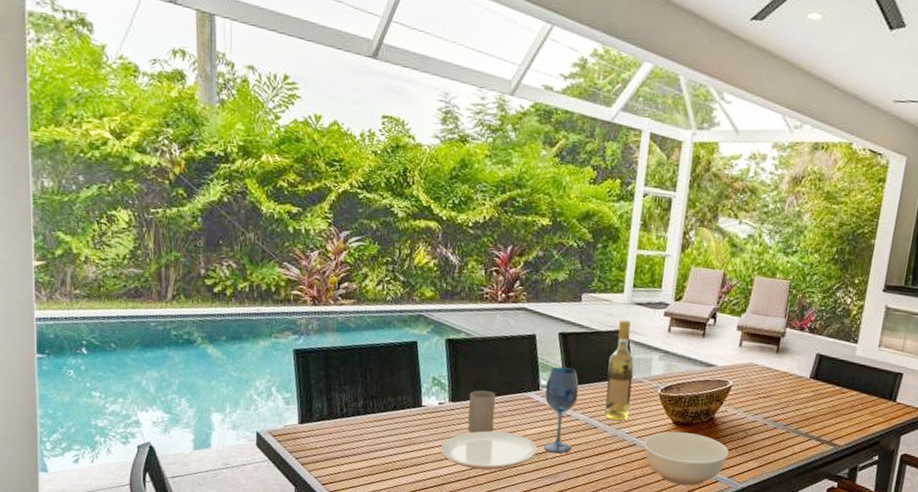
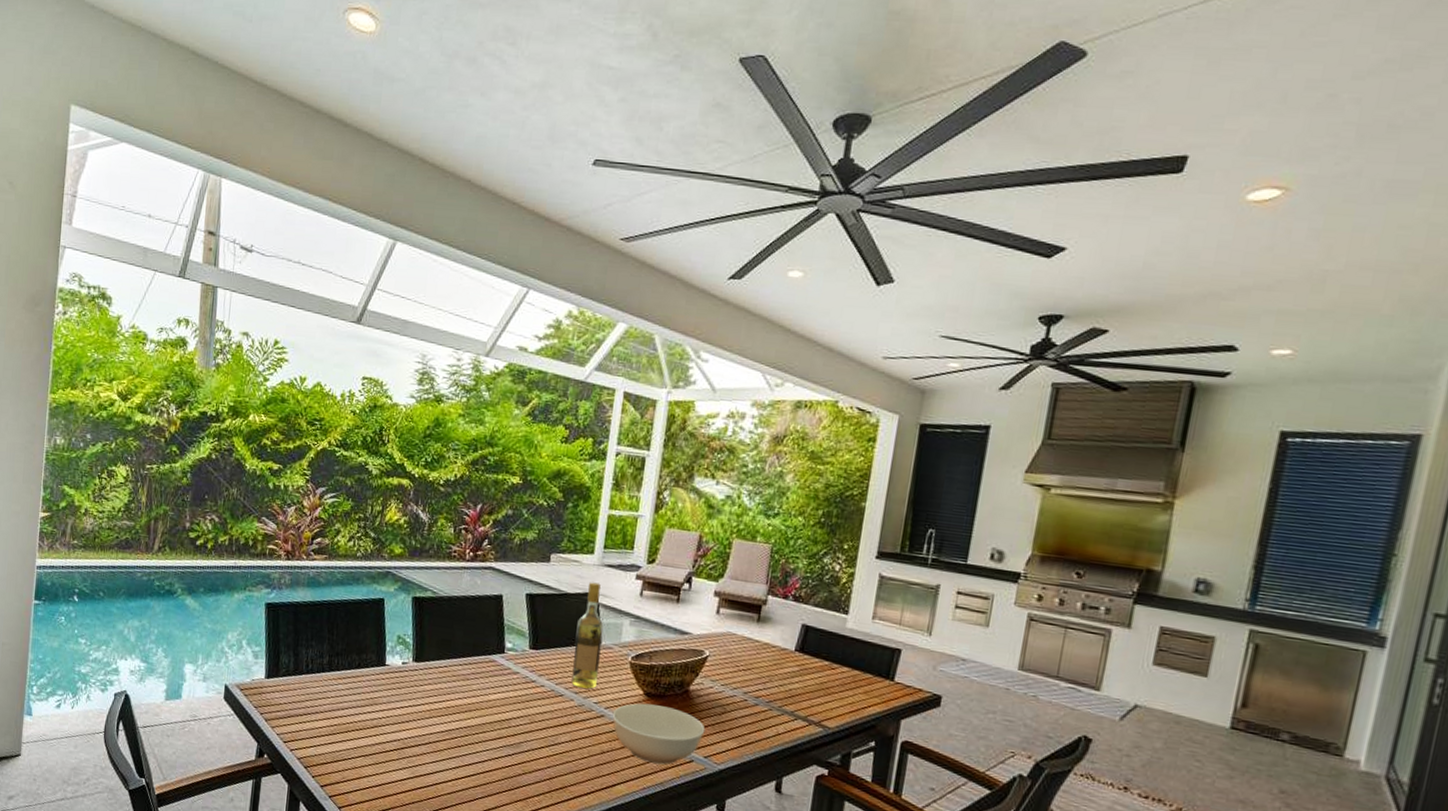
plate: present [440,430,537,470] -> none [401,693,500,736]
cup: present [468,390,495,433] -> none [430,651,460,696]
wineglass: present [543,366,579,454] -> none [506,629,545,722]

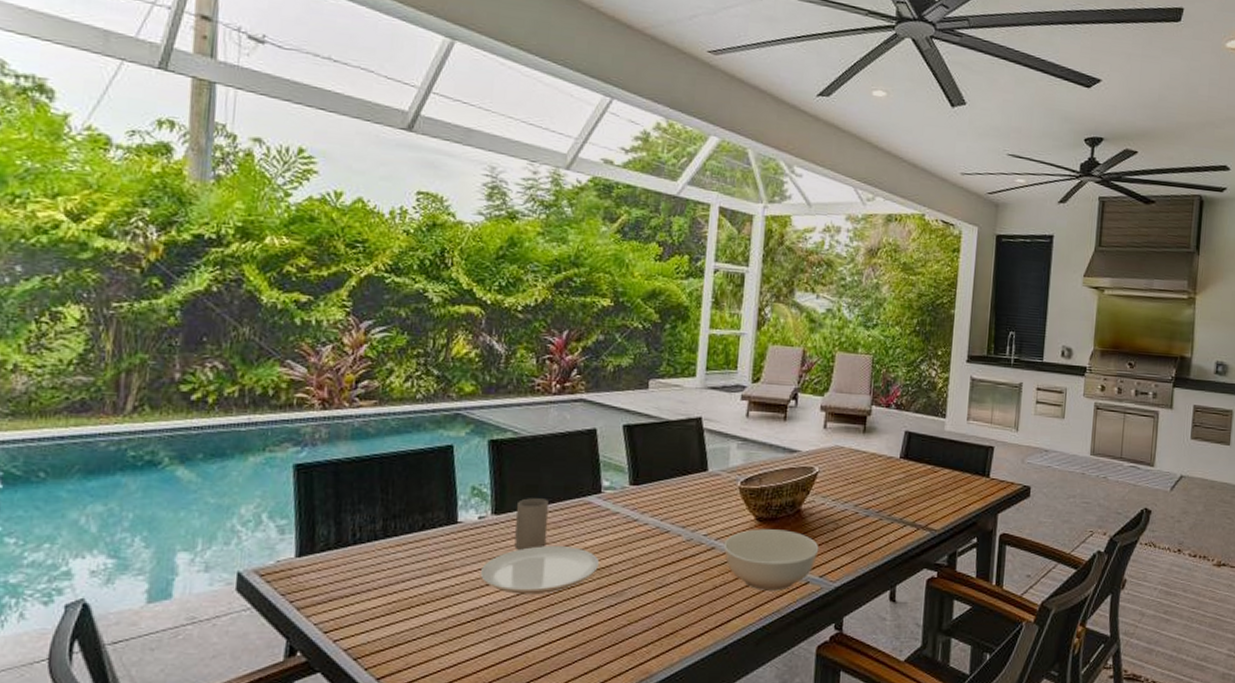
plate: none [401,693,500,736] -> present [479,546,599,595]
cup: none [430,651,460,696] -> present [514,498,549,550]
bottle: present [571,582,604,689] -> none [678,406,710,521]

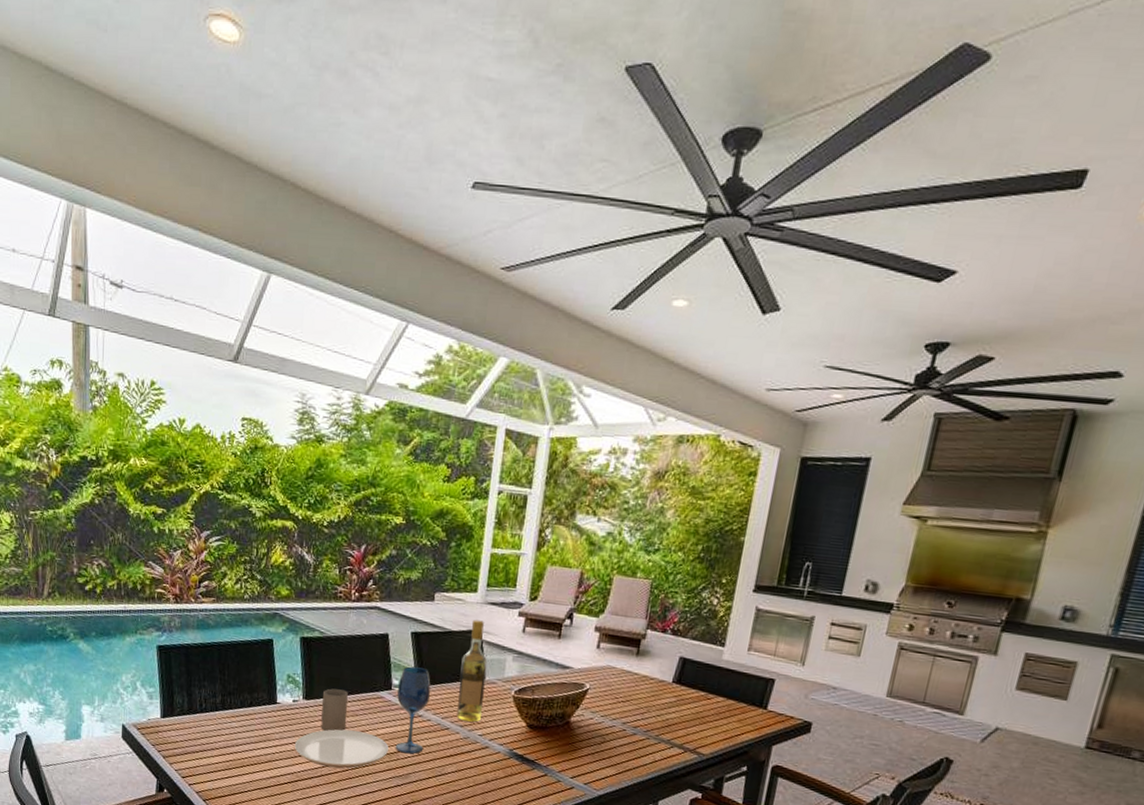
wineglass: none [606,464,648,566] -> present [395,666,431,754]
bottle: none [678,406,710,521] -> present [457,619,488,722]
bowl: present [723,529,819,591] -> none [496,734,586,792]

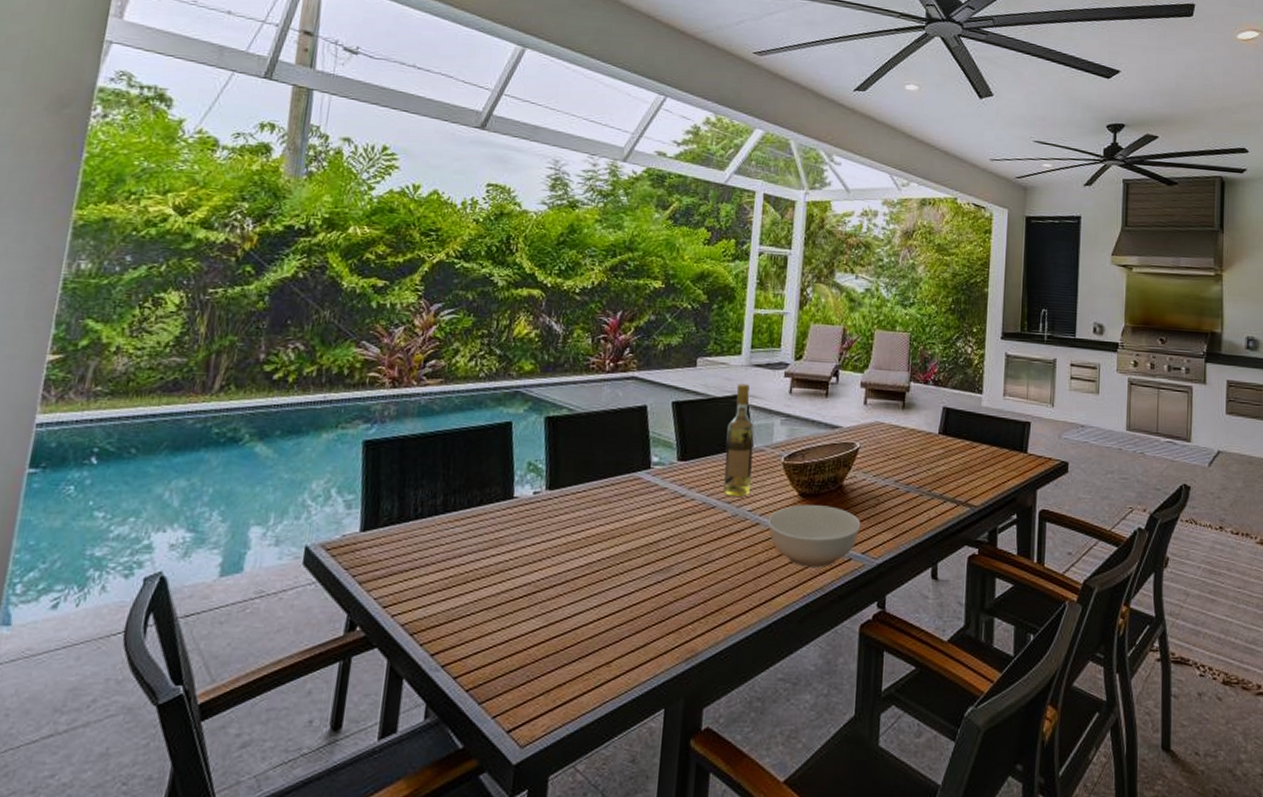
plate: present [294,729,389,769] -> none [533,521,647,570]
cup: present [321,688,348,731] -> none [567,473,600,525]
wineglass: present [395,666,431,754] -> none [654,440,695,542]
bowl: none [496,734,586,792] -> present [767,504,861,568]

